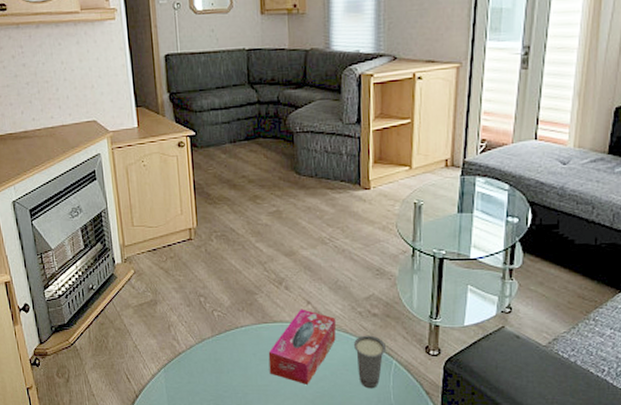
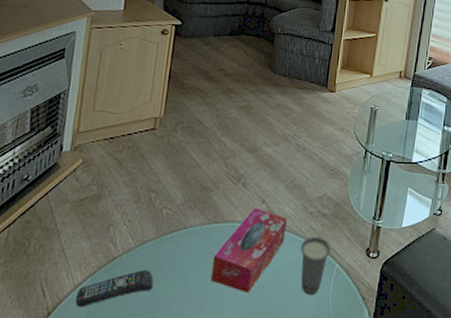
remote control: none [155,364,218,392] -> present [75,270,154,307]

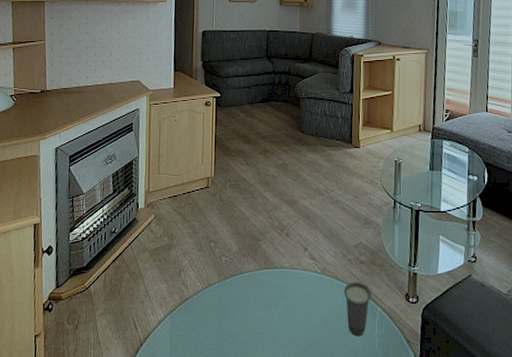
remote control: present [75,270,154,307] -> none [160,310,220,340]
tissue box: present [210,208,287,293] -> none [267,255,328,332]

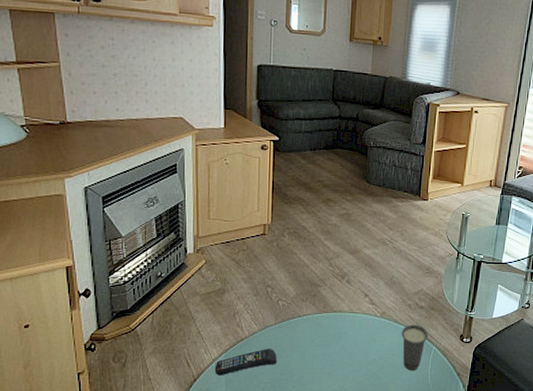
remote control: none [160,310,220,340] -> present [214,349,277,376]

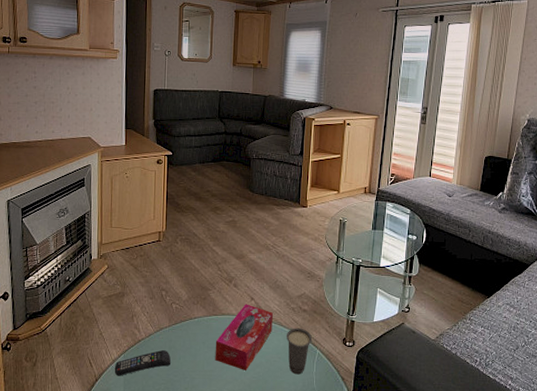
tissue box: none [325,301,388,368] -> present [215,304,273,370]

